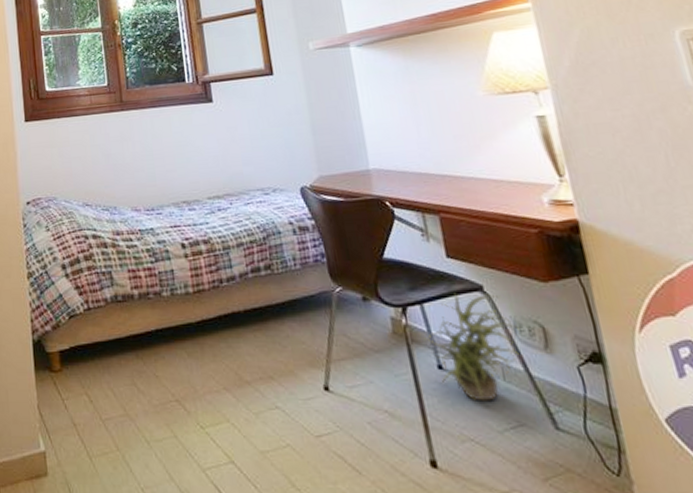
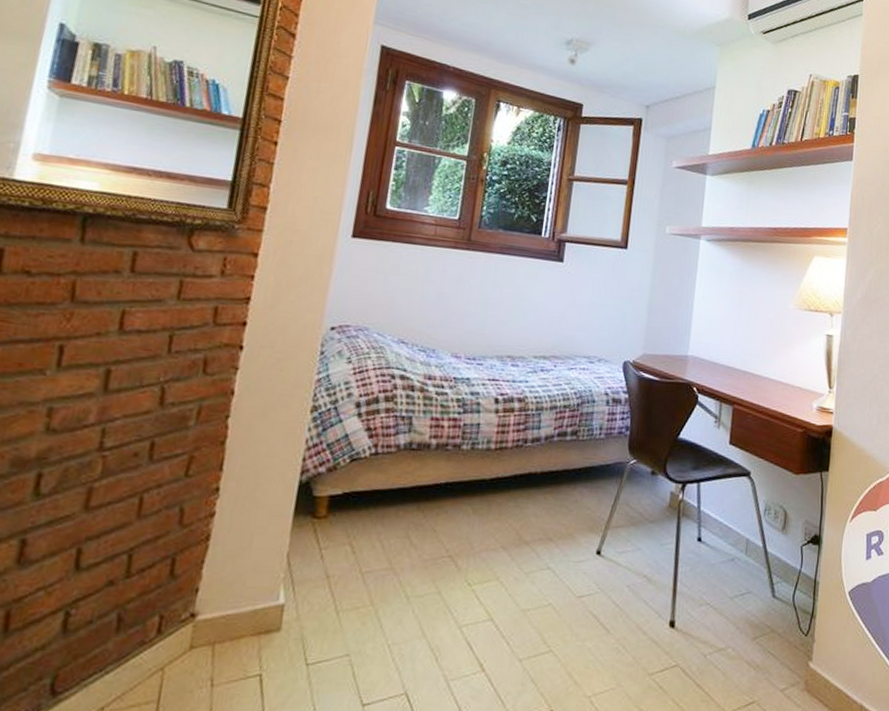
potted plant: present [423,294,519,401] -> none [692,477,768,571]

